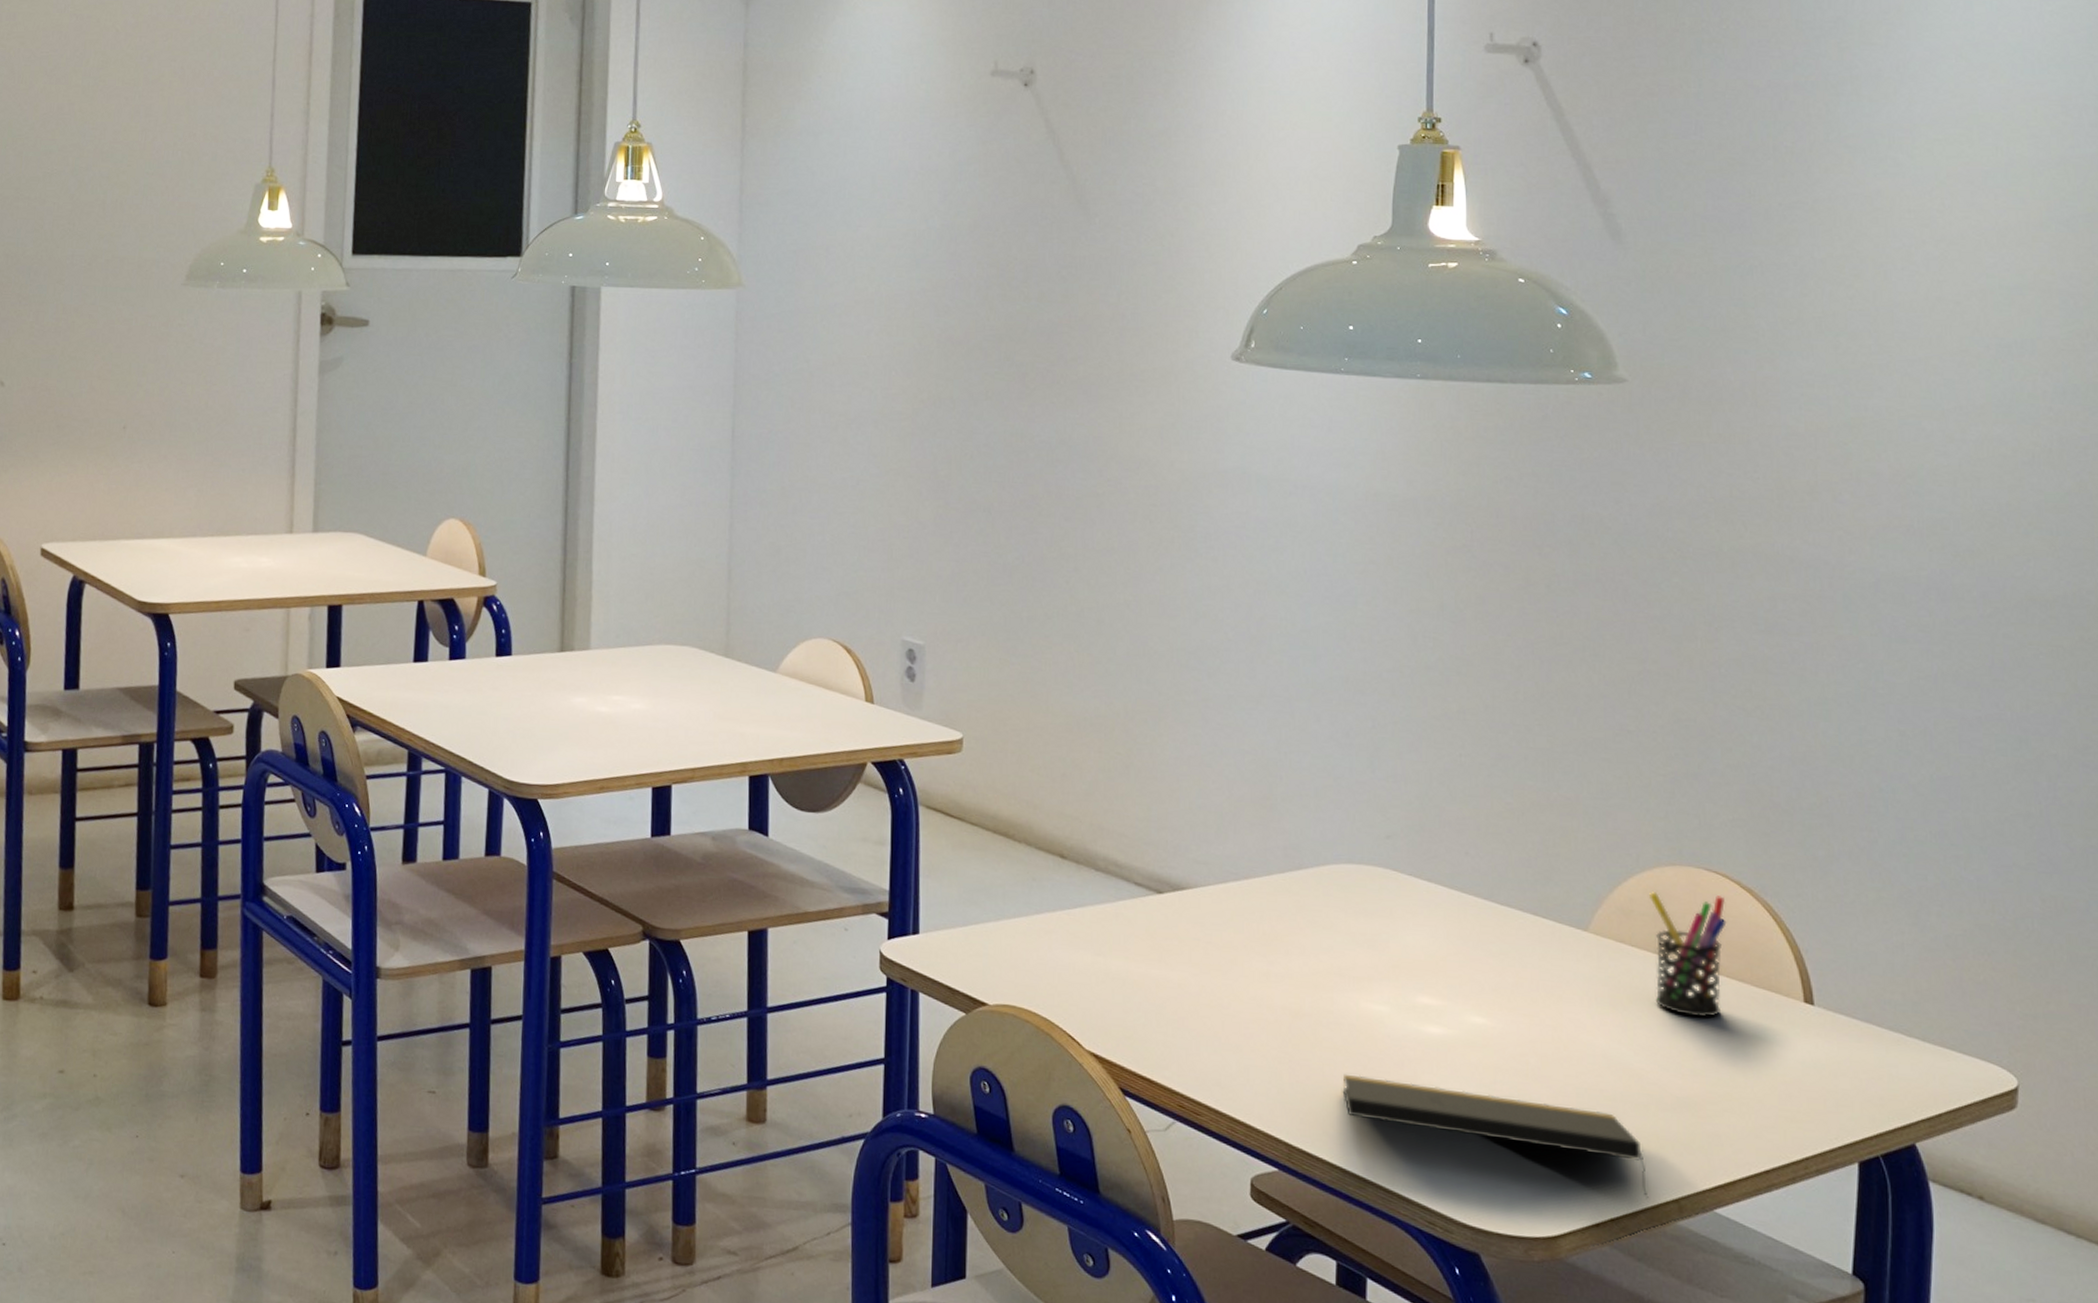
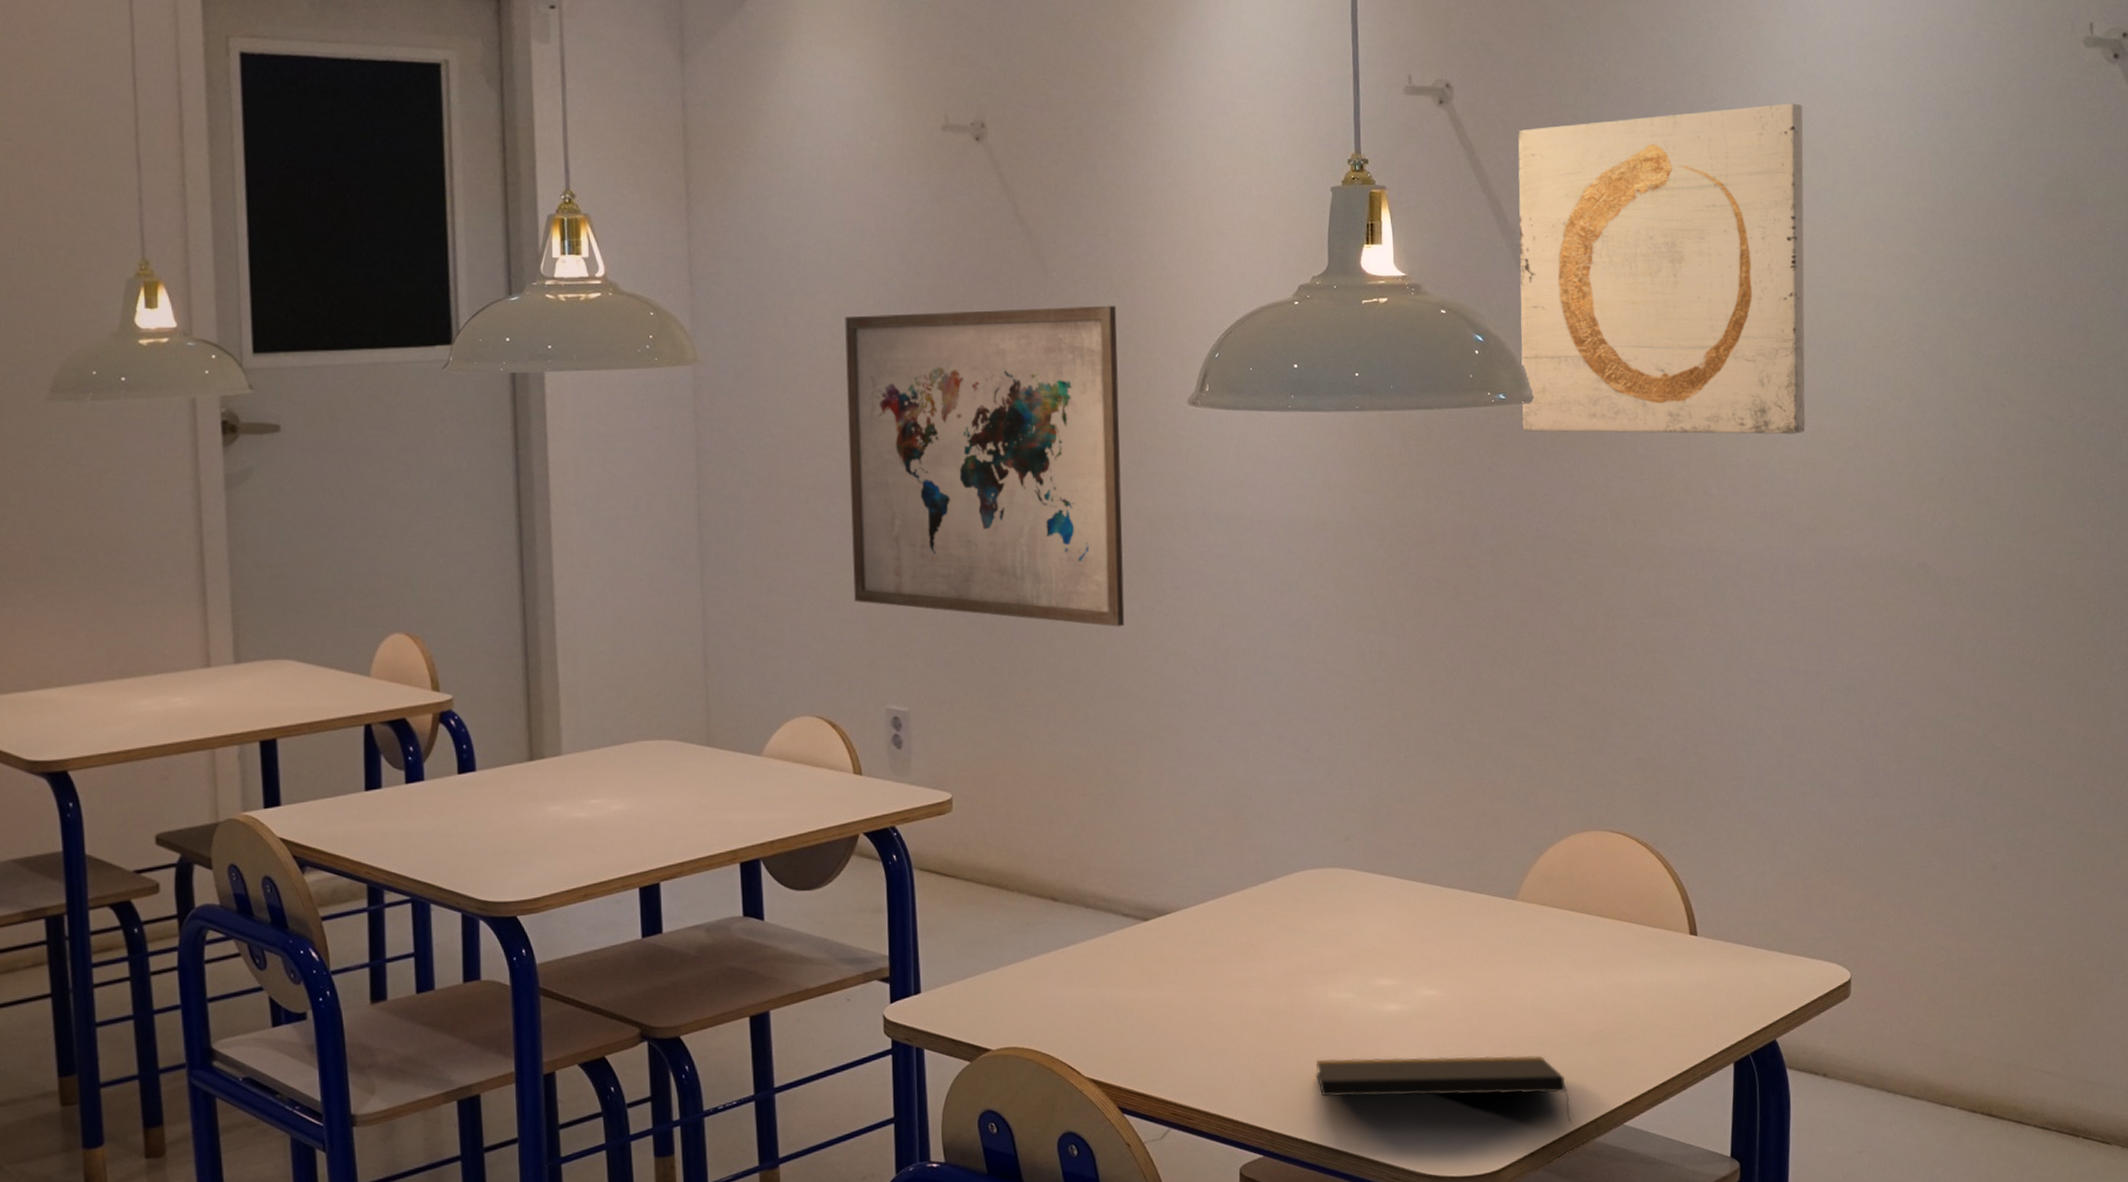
wall art: none [877,251,1160,582] -> present [845,306,1125,627]
wall art: none [1610,72,1969,442] -> present [1518,103,1805,435]
pen holder: present [1648,892,1727,1018] -> none [1565,853,1628,962]

